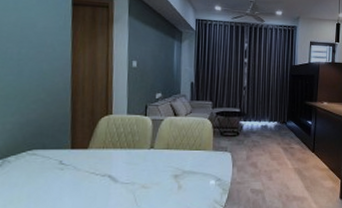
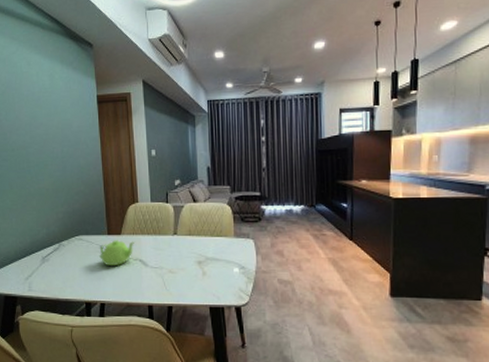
teapot: none [58,155,104,183] -> present [99,240,134,265]

